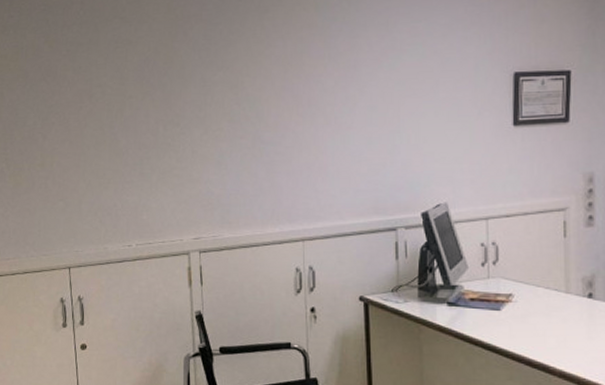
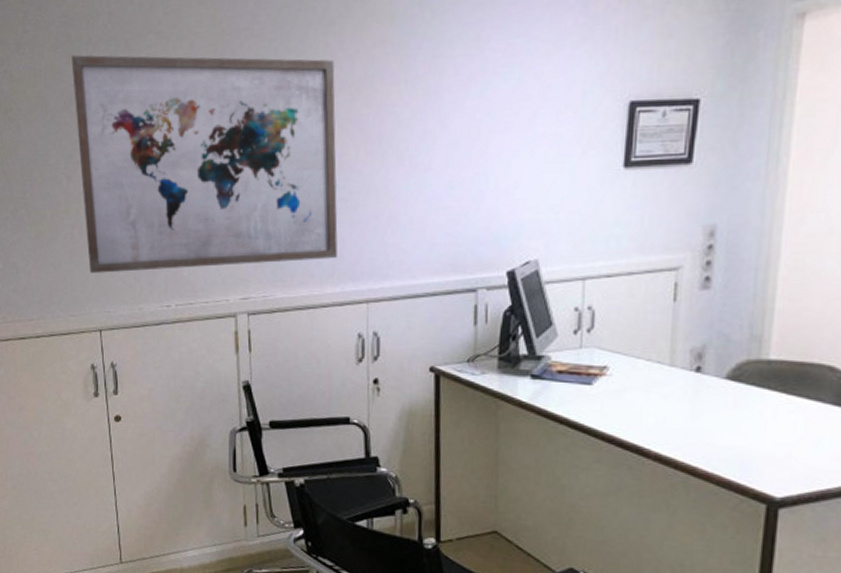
wall art: none [49,36,276,217] -> present [71,55,338,273]

